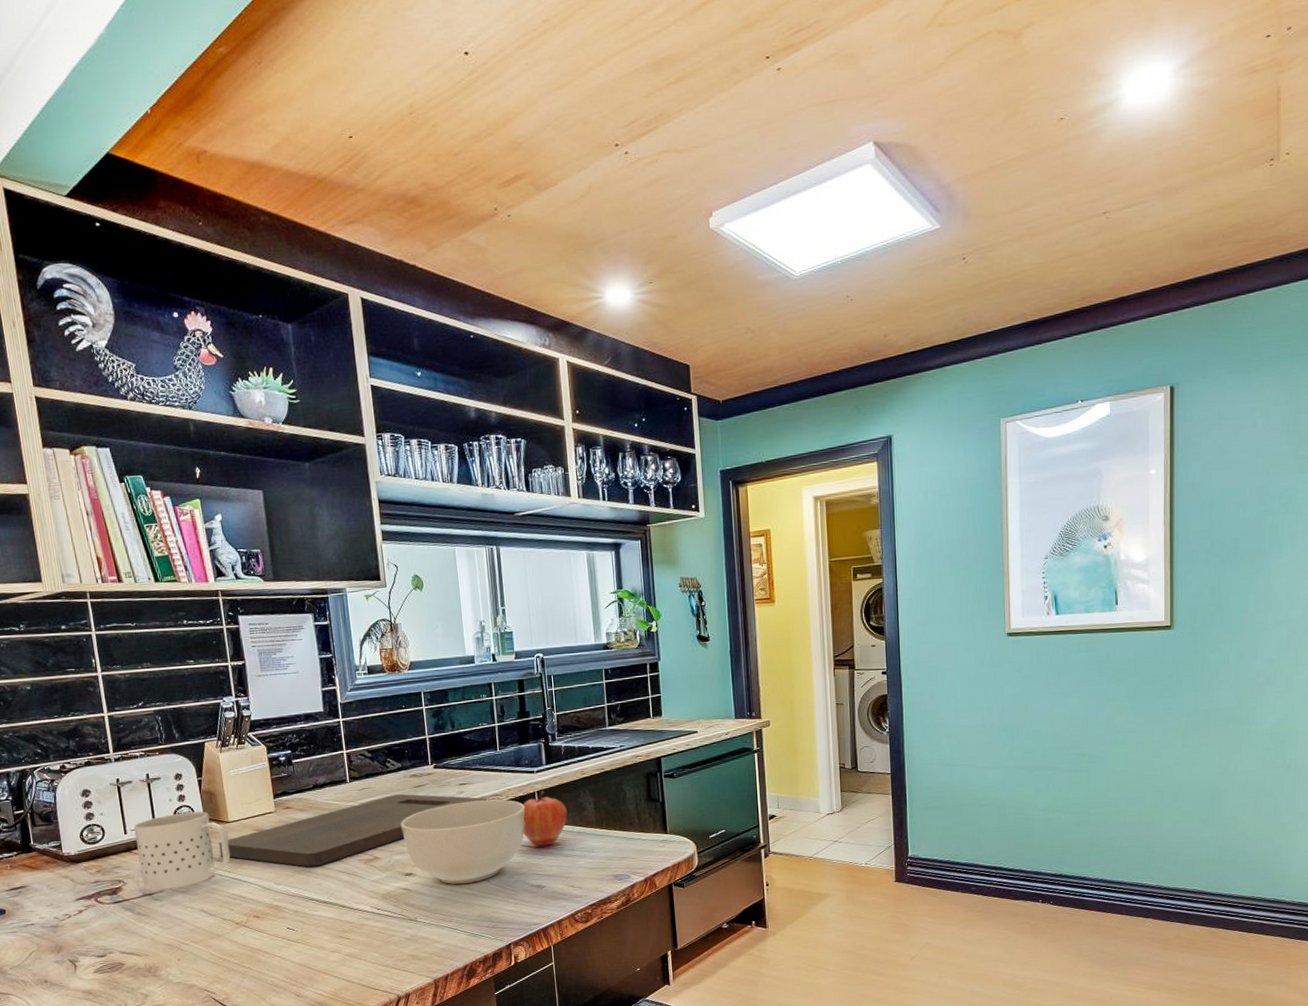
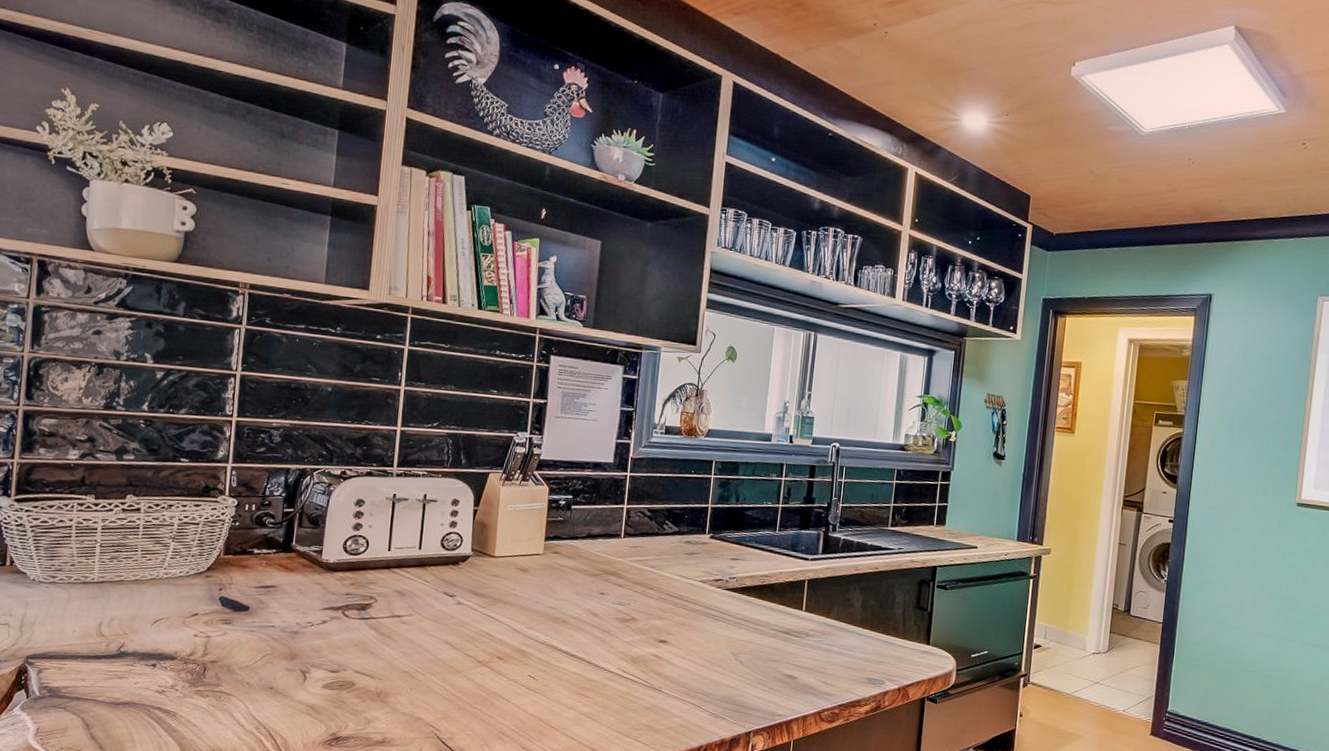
mug: present [133,811,231,891] -> none [393,539,491,615]
cutting board: present [218,794,486,867] -> none [478,558,756,617]
bowl: present [400,799,525,884] -> none [664,577,793,662]
fruit: present [522,791,568,847] -> none [785,580,834,637]

